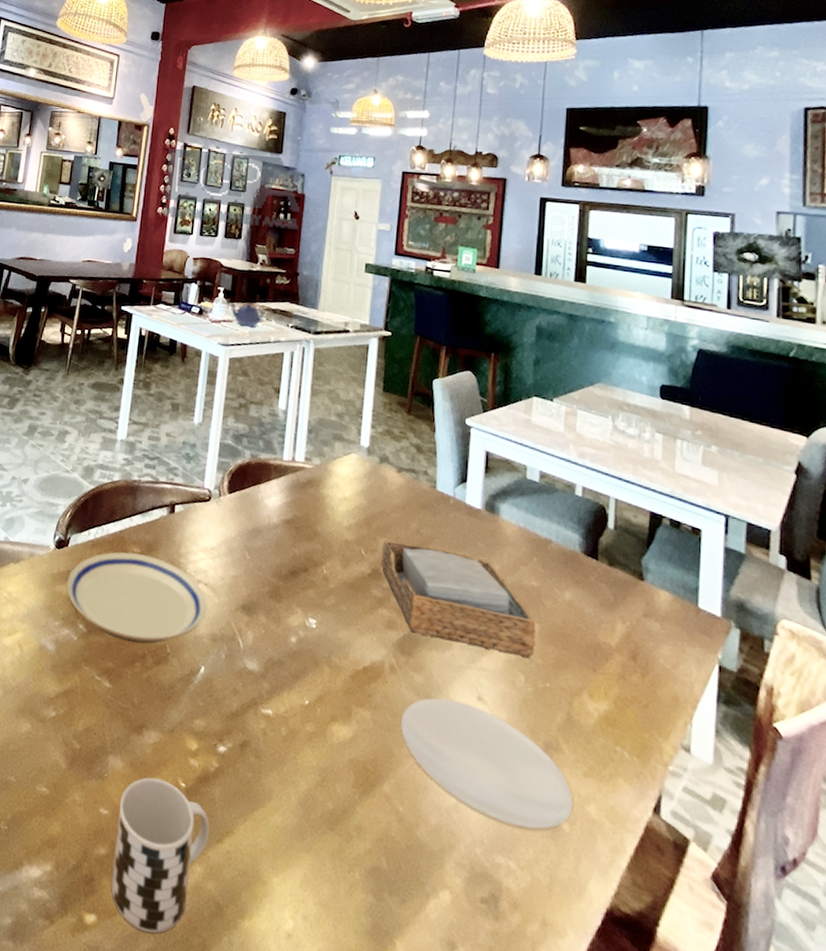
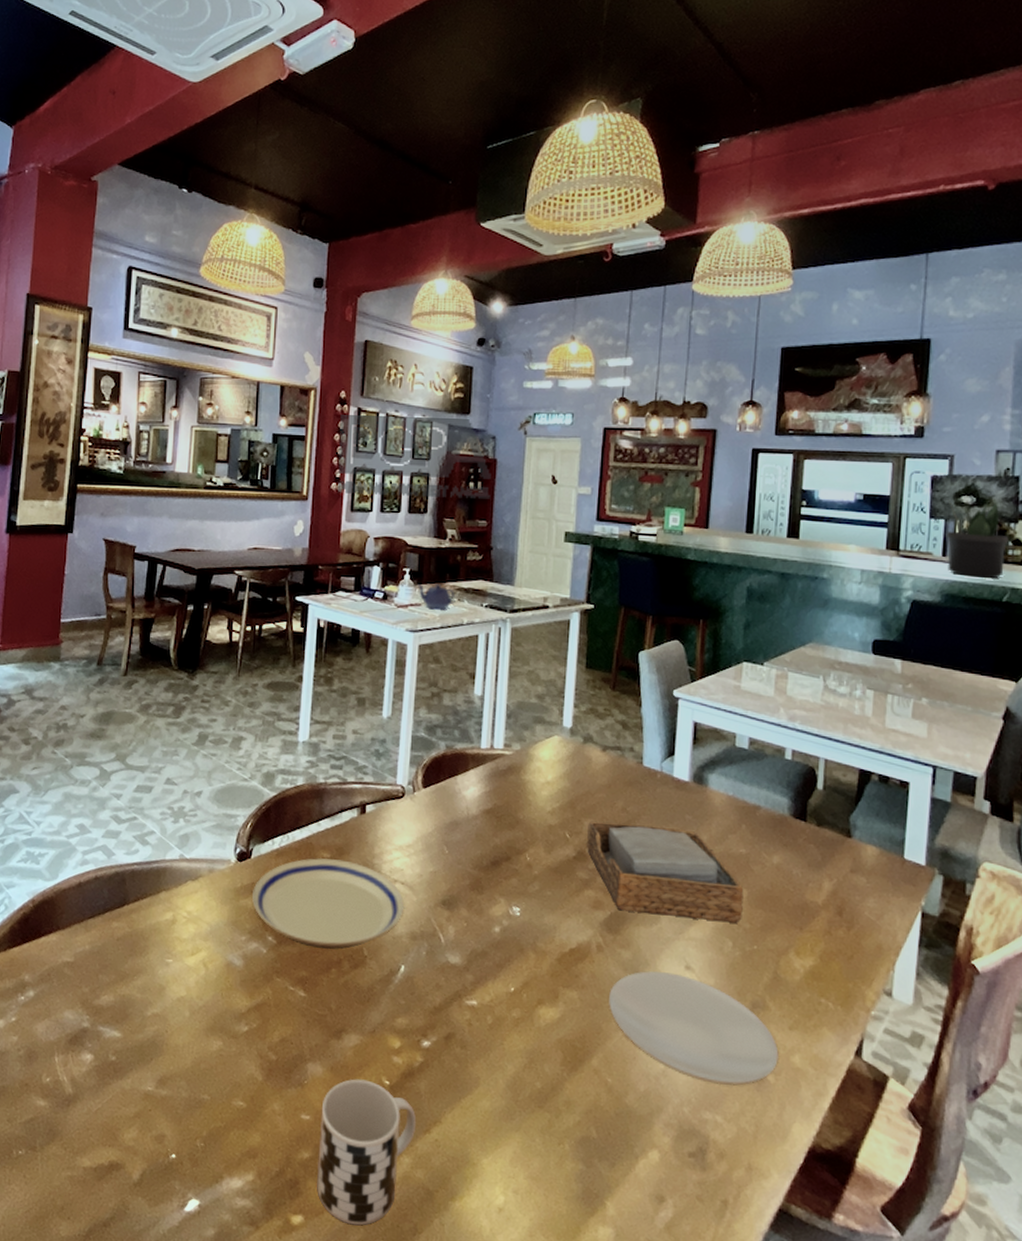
planter: none [730,255,793,333] -> present [947,499,1009,578]

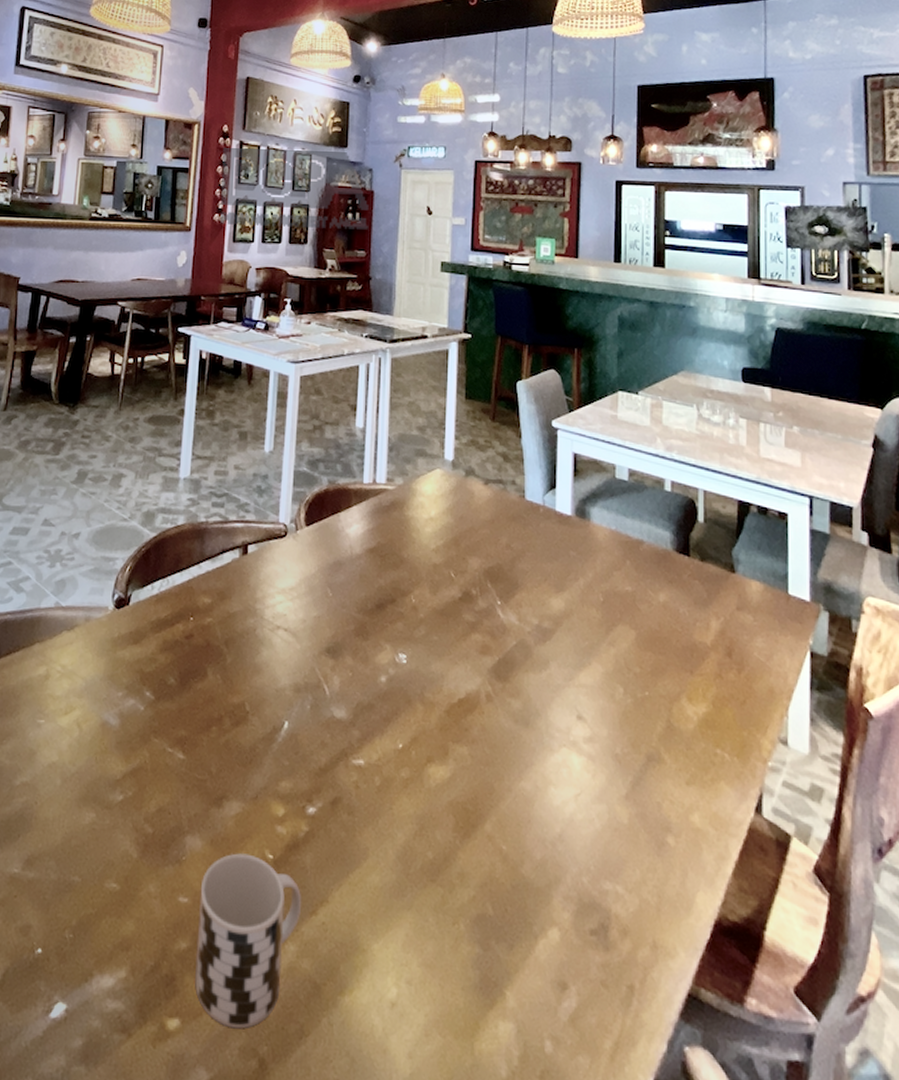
plate: present [252,858,404,950] -> none [130,603,287,705]
teapot: present [416,584,455,610] -> none [297,314,336,341]
napkin holder: present [586,821,744,923] -> none [471,559,632,668]
plate: present [609,971,779,1086] -> none [500,722,677,851]
planter: present [947,499,1009,578] -> none [802,229,862,306]

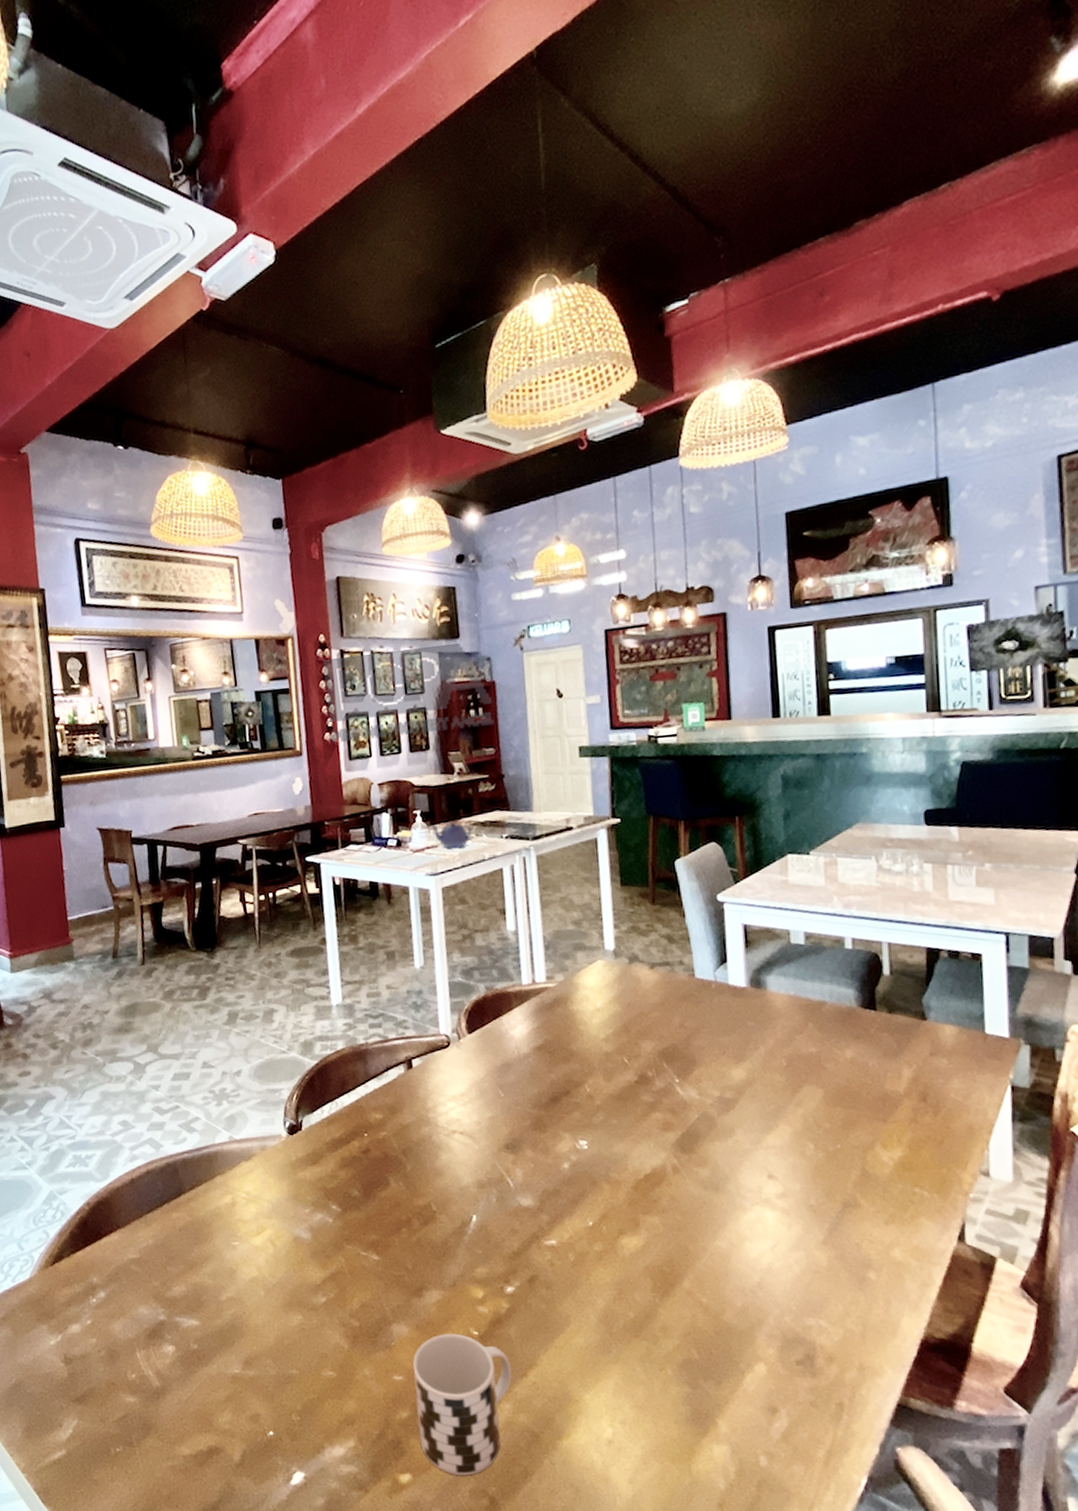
teapot: none [297,314,336,341] -> present [430,821,474,850]

